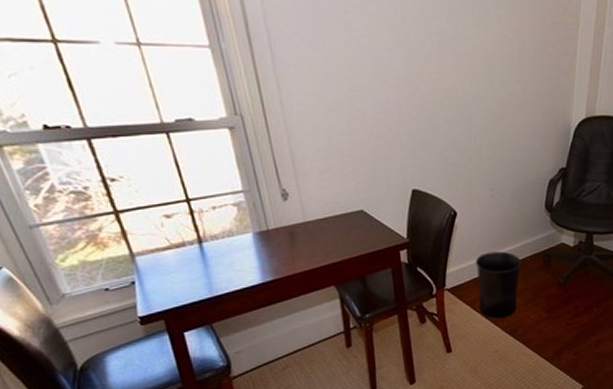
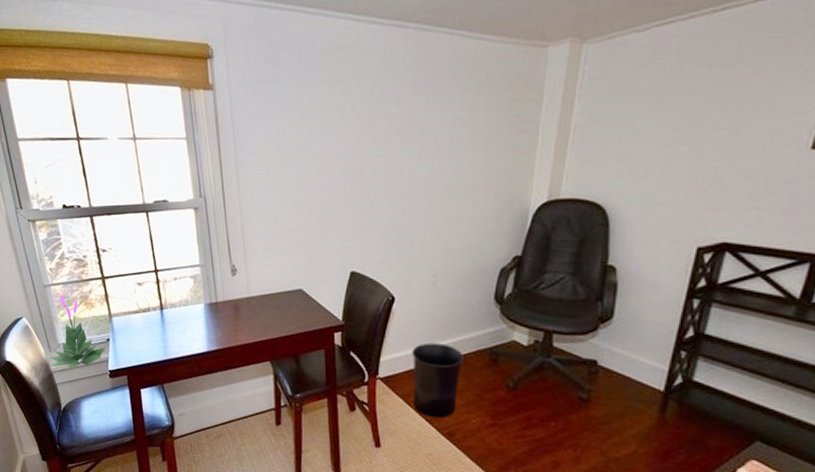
plant: none [49,236,132,323] -> present [48,295,106,370]

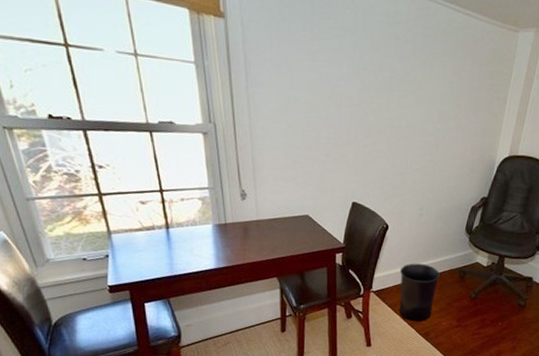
plant: present [48,295,106,370] -> none [34,209,105,285]

